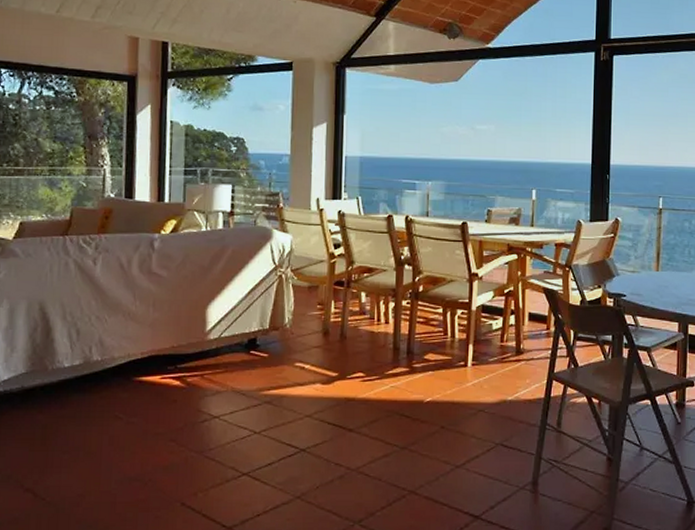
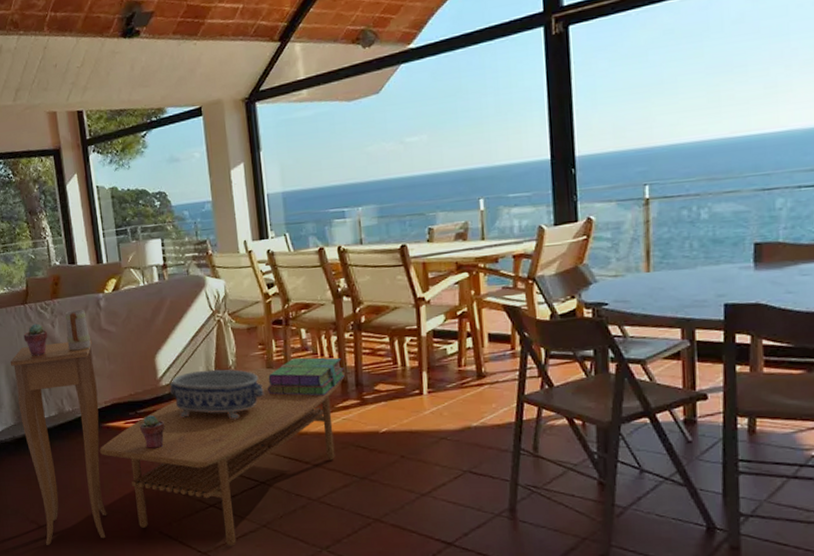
side table: none [33,281,138,519] -> present [10,338,107,545]
potted succulent: none [56,258,87,295] -> present [23,324,48,356]
mug: none [108,249,137,293] -> present [64,310,91,351]
coffee table: none [125,328,398,520] -> present [99,368,345,546]
potted succulent: none [178,371,207,409] -> present [140,415,166,449]
decorative bowl: none [218,326,317,381] -> present [170,369,264,420]
stack of books: none [321,321,398,362] -> present [268,357,345,396]

